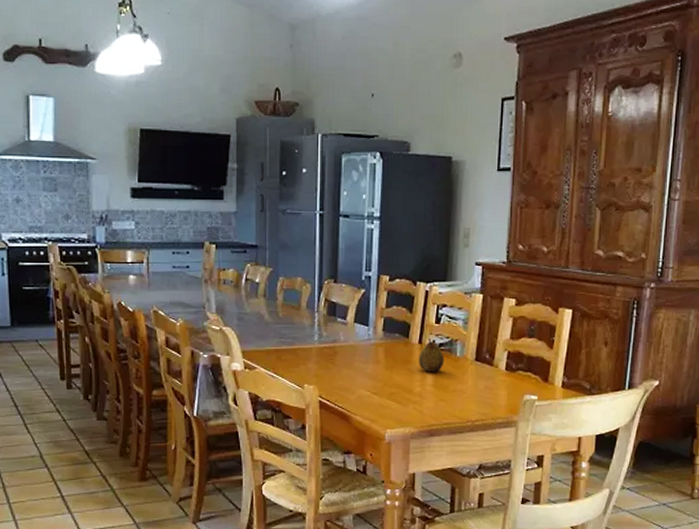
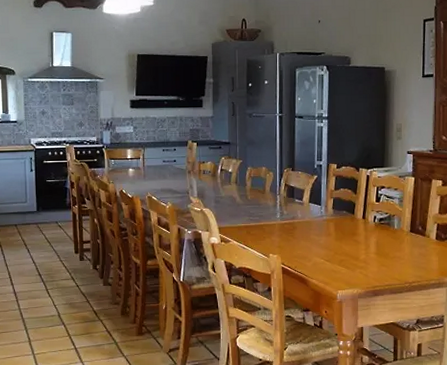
fruit: present [419,338,445,372] -> none [363,214,385,242]

